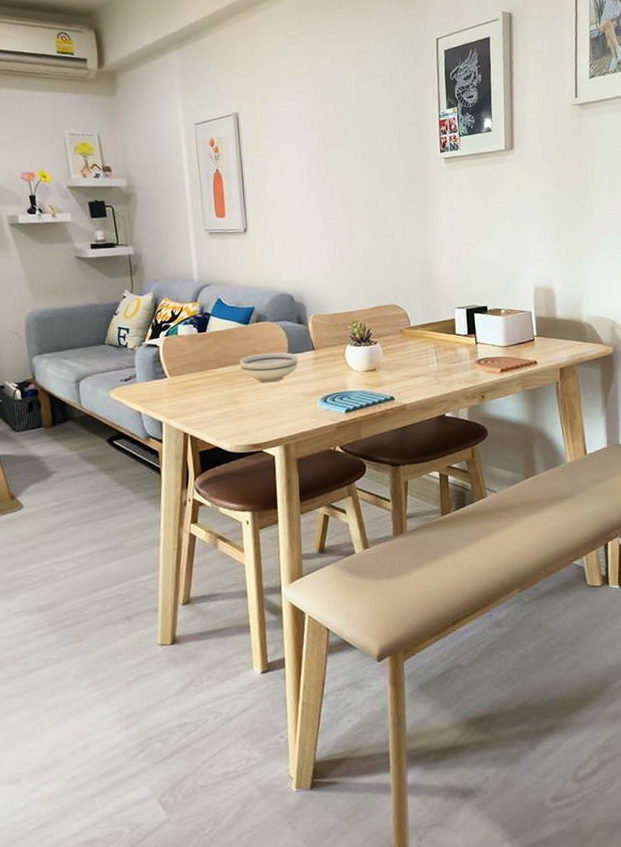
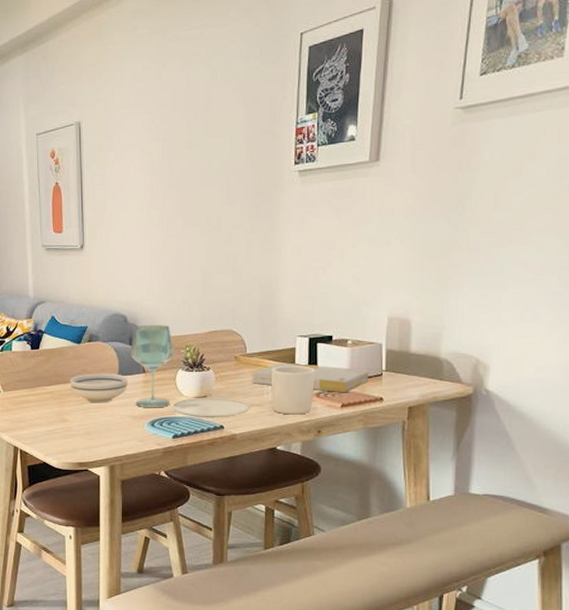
wine glass: none [298,302,342,385] -> present [130,325,175,408]
plate: none [343,369,418,391] -> present [172,397,251,418]
book: none [417,333,523,359] -> present [252,362,370,393]
mug: none [435,335,476,383] -> present [270,365,316,415]

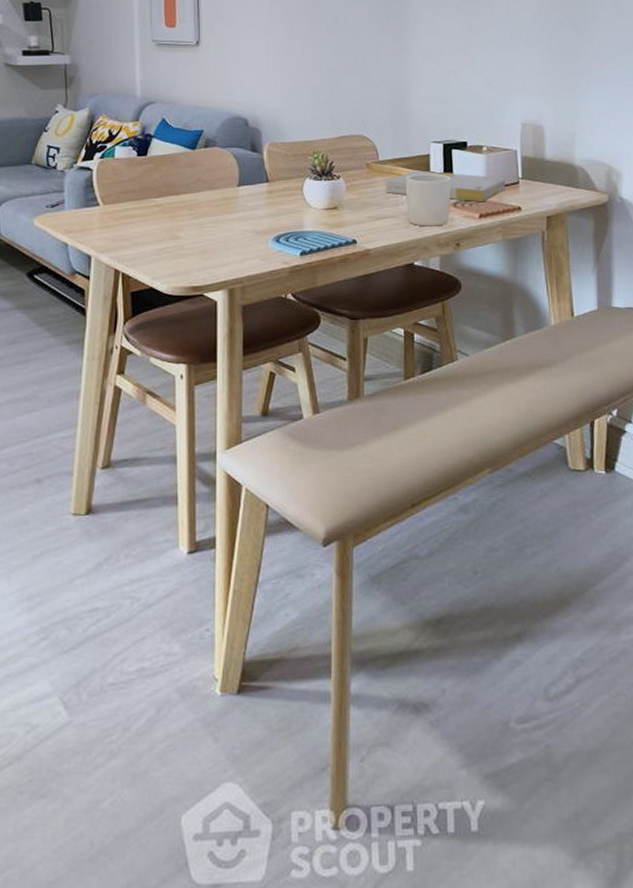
bowl: present [70,373,129,403] -> none [182,182,250,217]
wine glass: present [130,325,175,408] -> none [251,129,302,222]
plate: present [172,397,251,418] -> none [299,208,385,232]

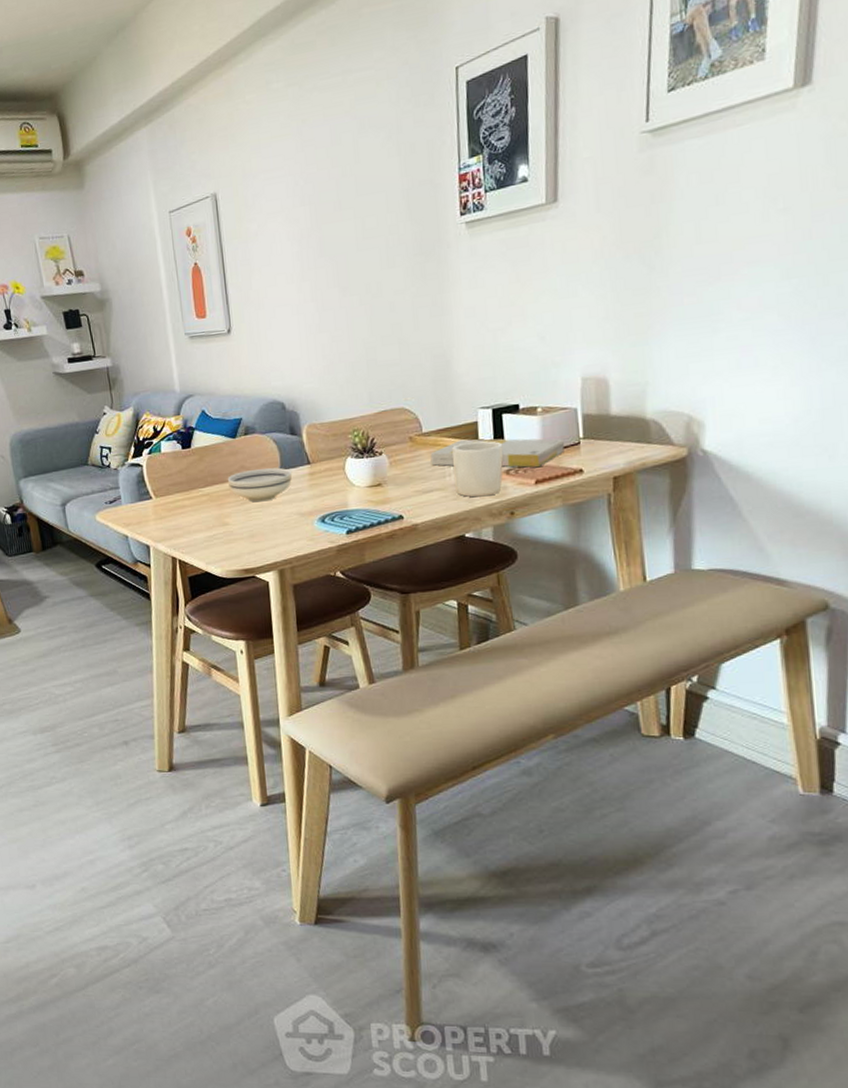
bowl: none [182,182,250,217] -> present [227,467,293,502]

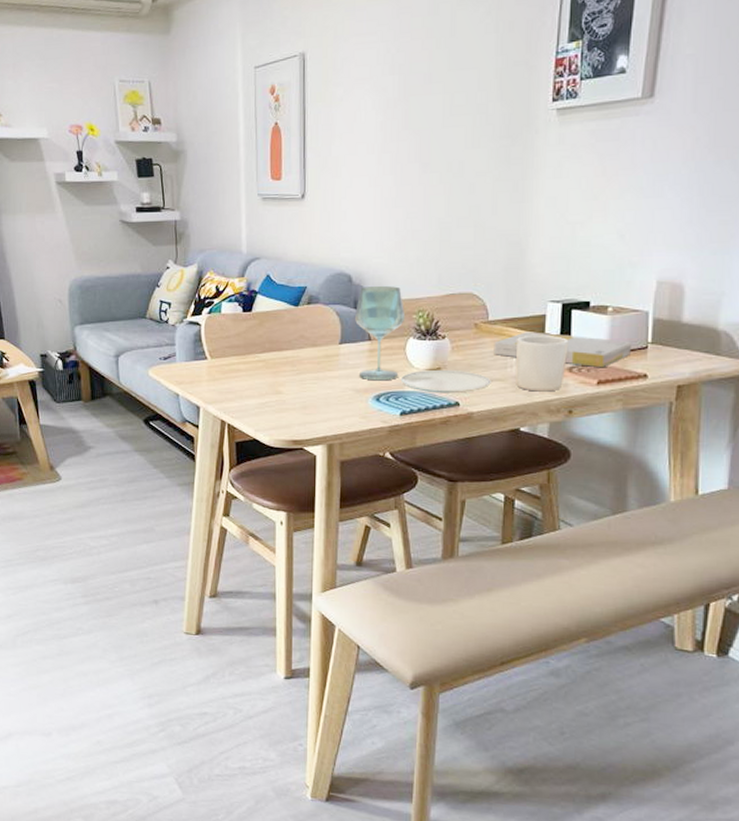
bowl: present [227,467,293,502] -> none [285,339,352,374]
wine glass: none [291,409,342,503] -> present [354,286,406,381]
plate: none [343,484,432,509] -> present [400,369,491,394]

